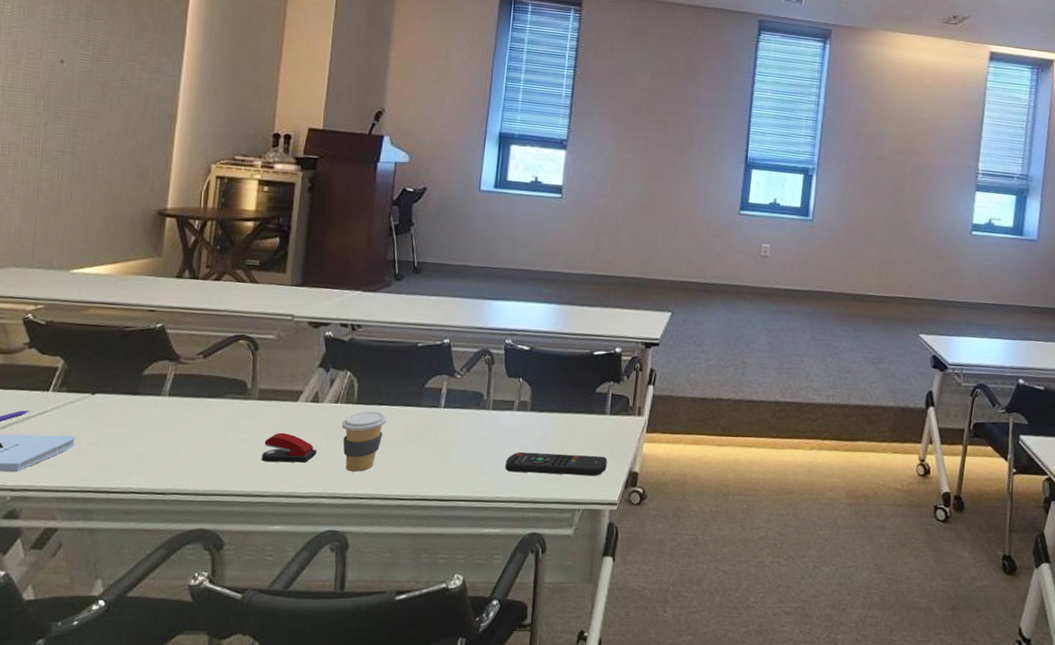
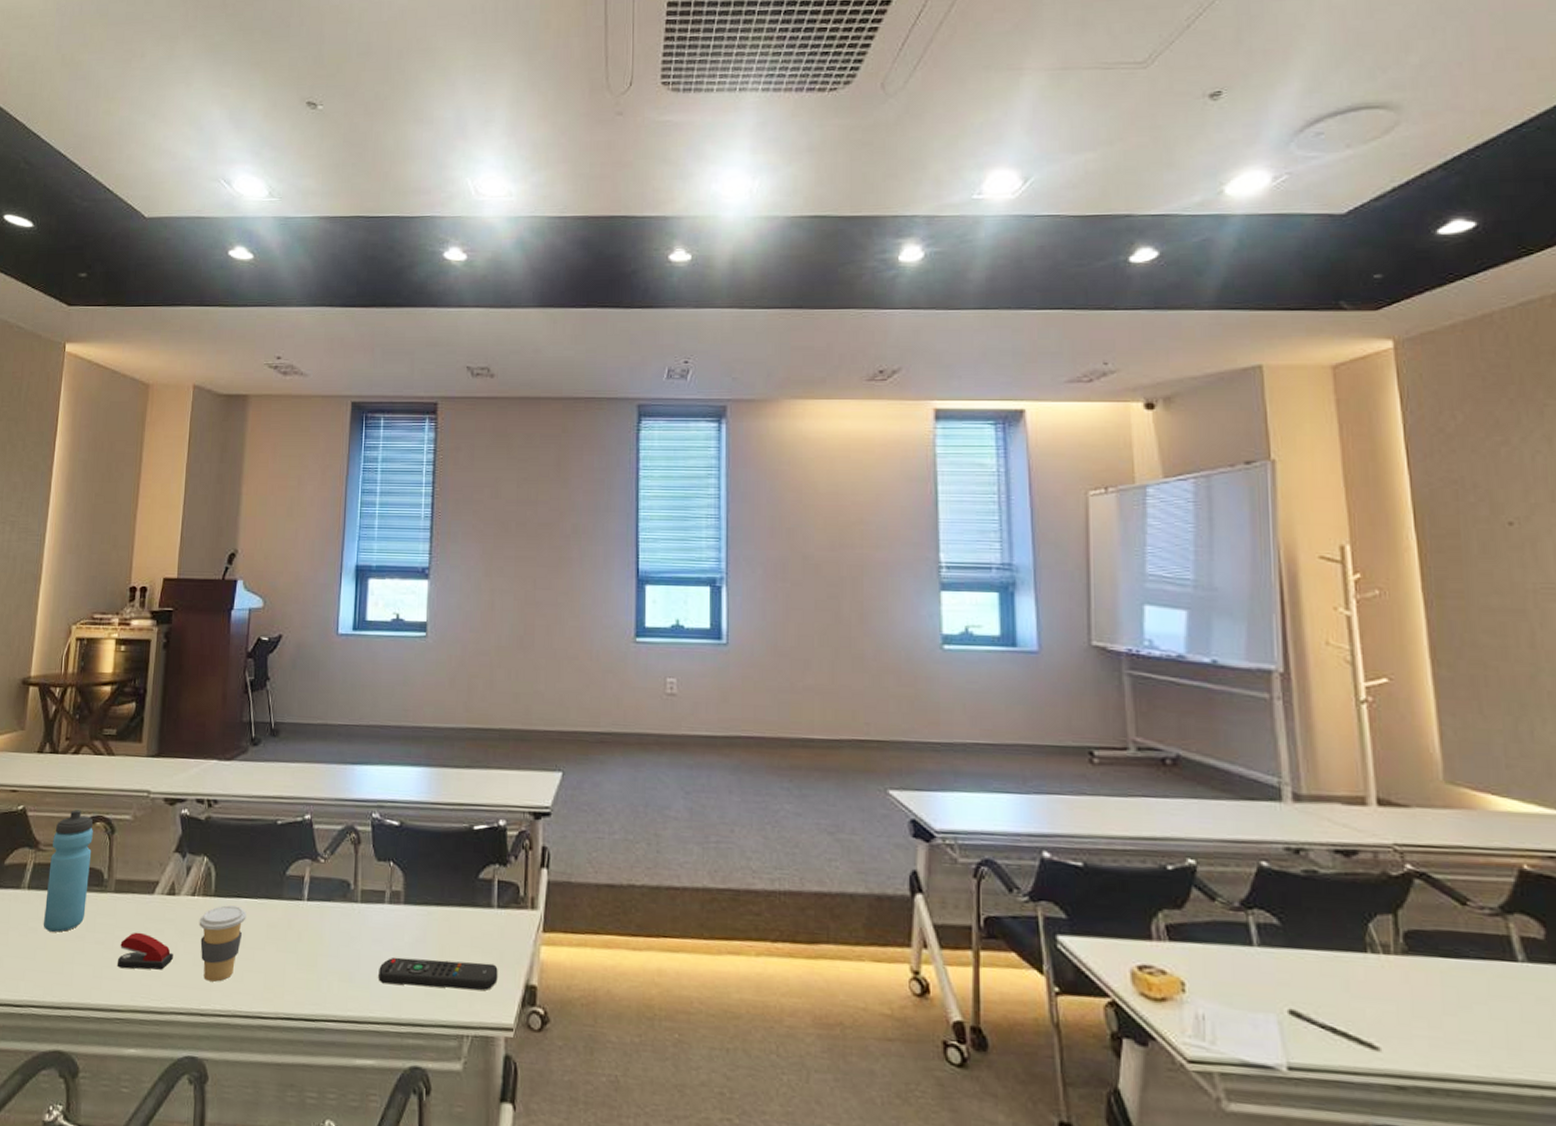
water bottle: none [185,329,236,433] -> present [43,810,93,933]

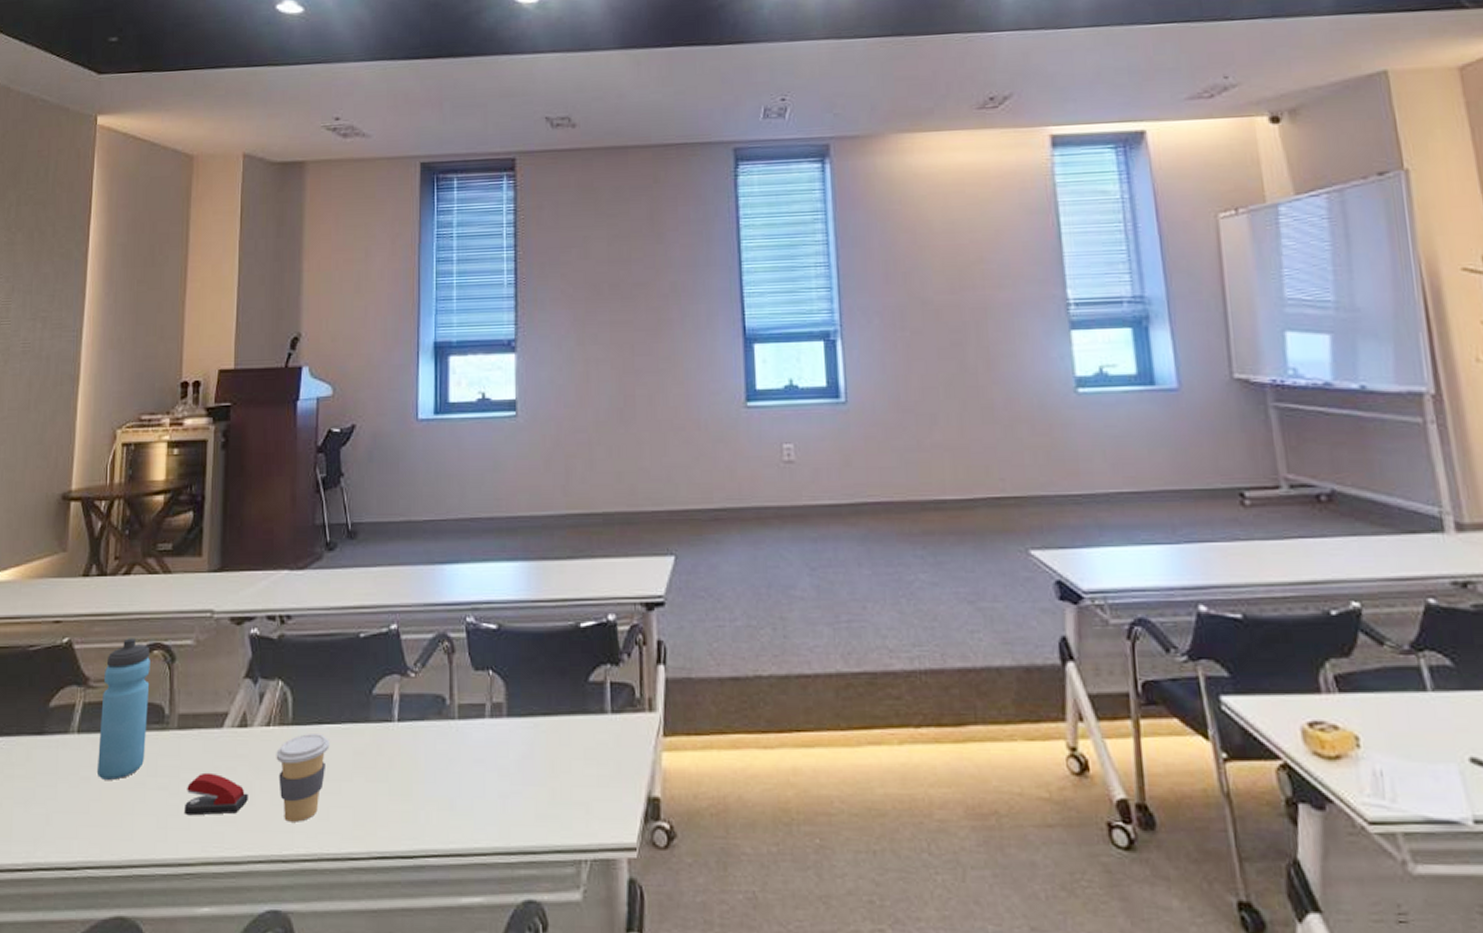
remote control: present [378,957,498,990] -> none [482,776,616,809]

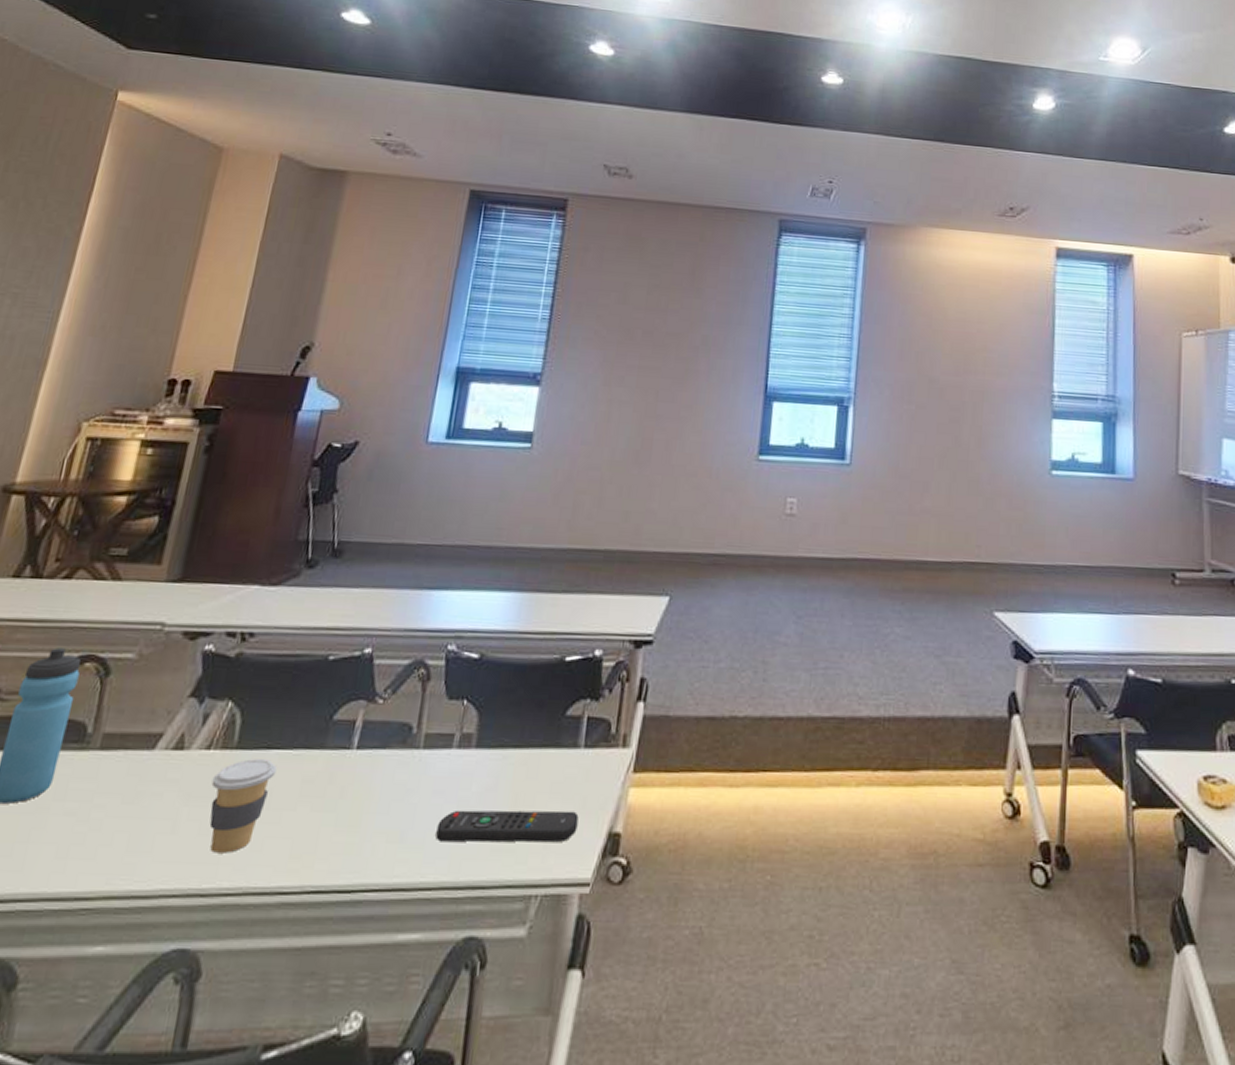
stapler: present [183,772,248,816] -> none [91,797,172,845]
remote control: none [482,776,616,809] -> present [436,810,579,843]

